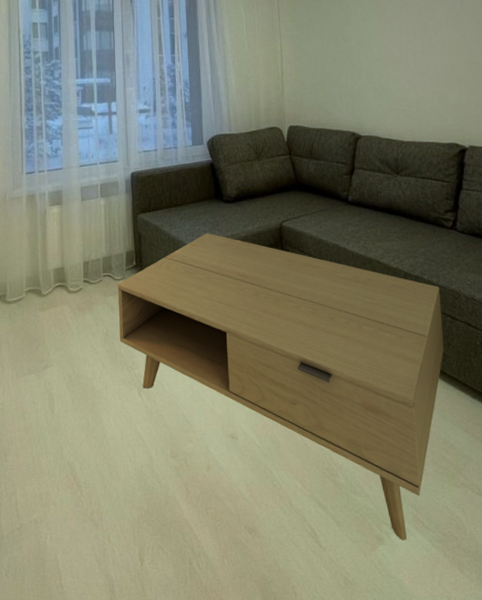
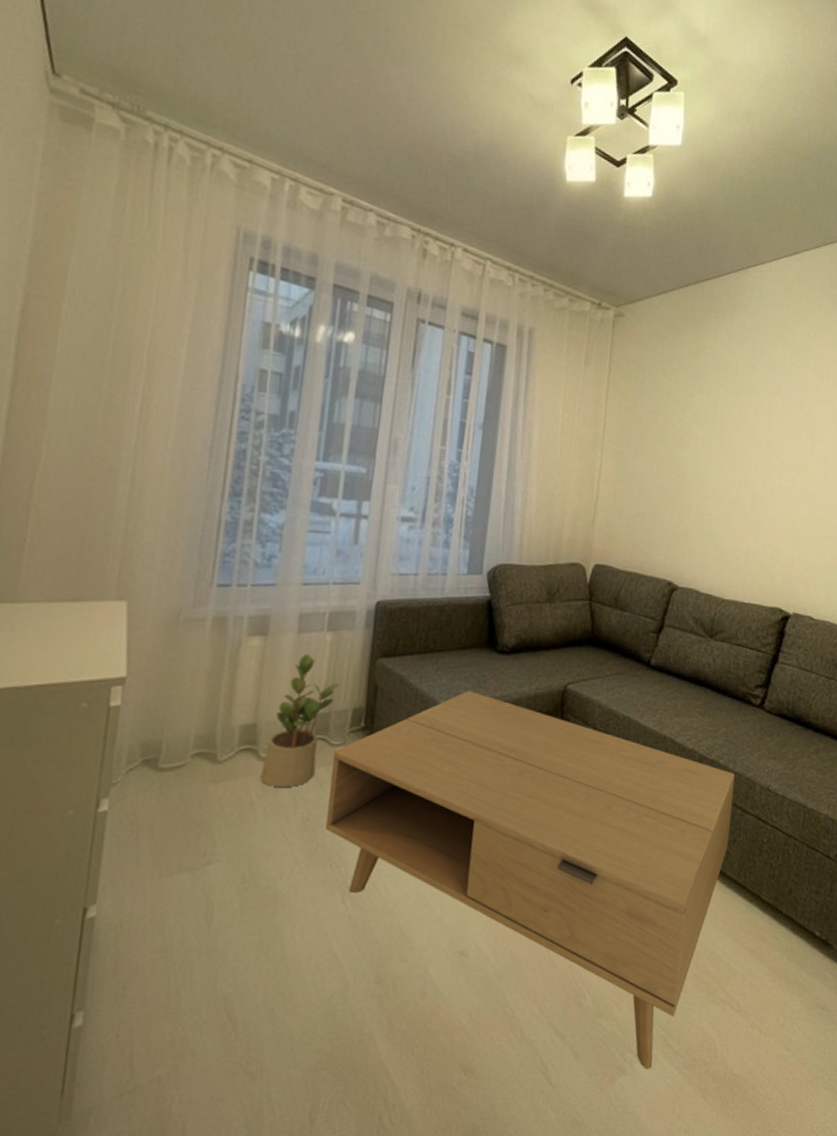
potted plant: none [71,216,115,313] -> present [260,654,341,788]

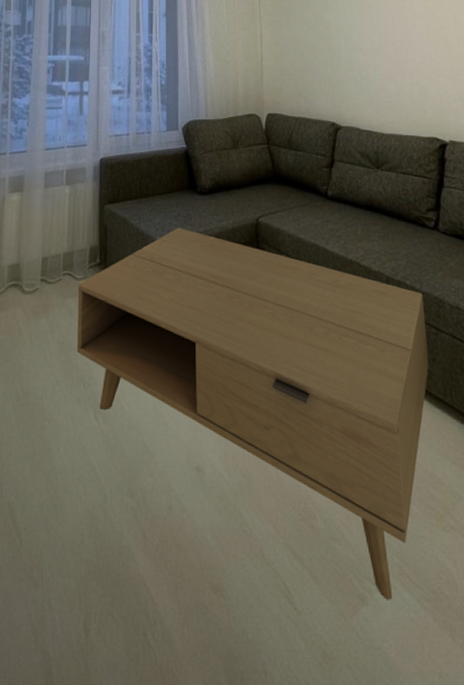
potted plant: present [260,654,341,788] -> none [25,205,79,317]

